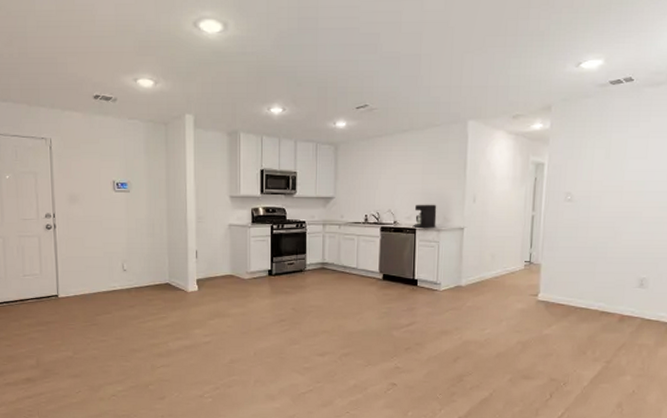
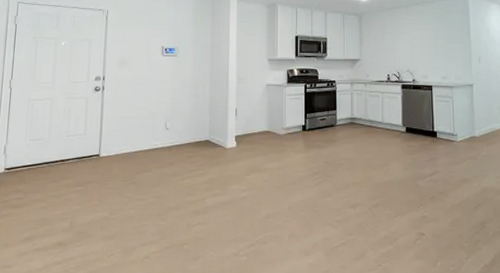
coffee maker: present [412,204,437,229] -> none [429,64,449,86]

